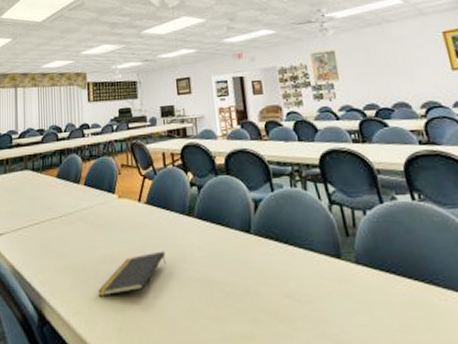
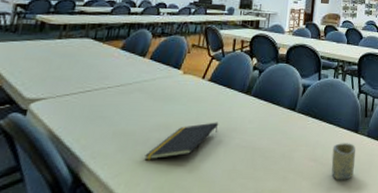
cup: none [309,273,348,324] -> present [331,143,356,180]

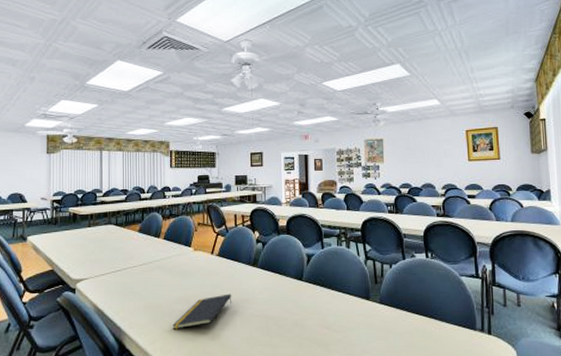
cup: present [331,143,356,180] -> none [344,310,370,347]

